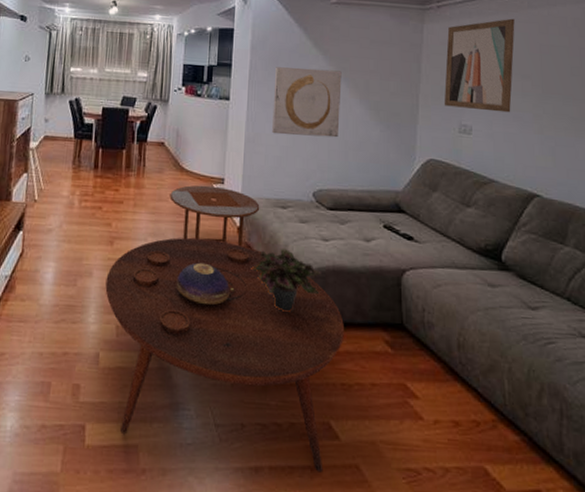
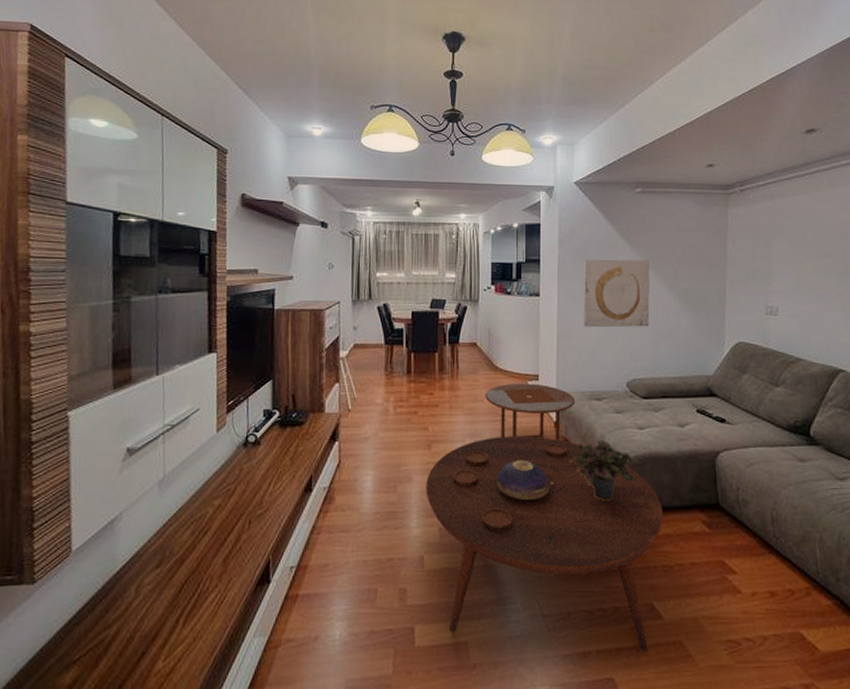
wall art: present [444,18,515,113] -> none [750,198,816,292]

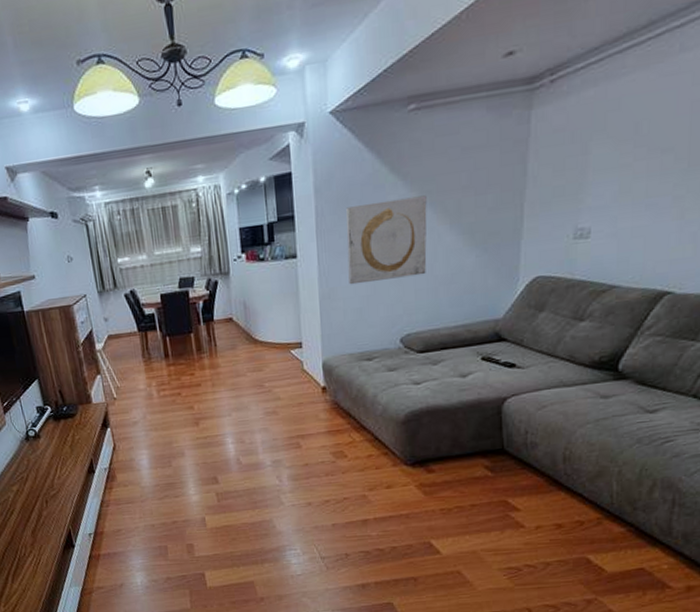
coffee table: present [426,435,664,652] -> none [198,403,443,581]
side table: present [485,383,575,441] -> none [247,351,344,409]
decorative bowl: present [496,459,551,500] -> none [266,426,322,463]
potted plant: present [569,440,639,501] -> none [340,399,415,457]

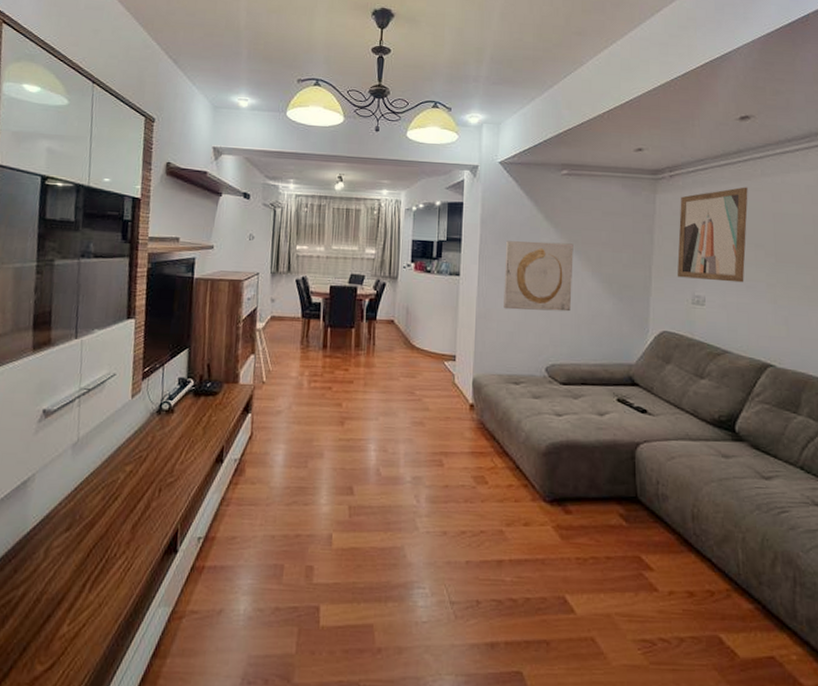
wall art: none [555,73,659,211] -> present [677,187,748,283]

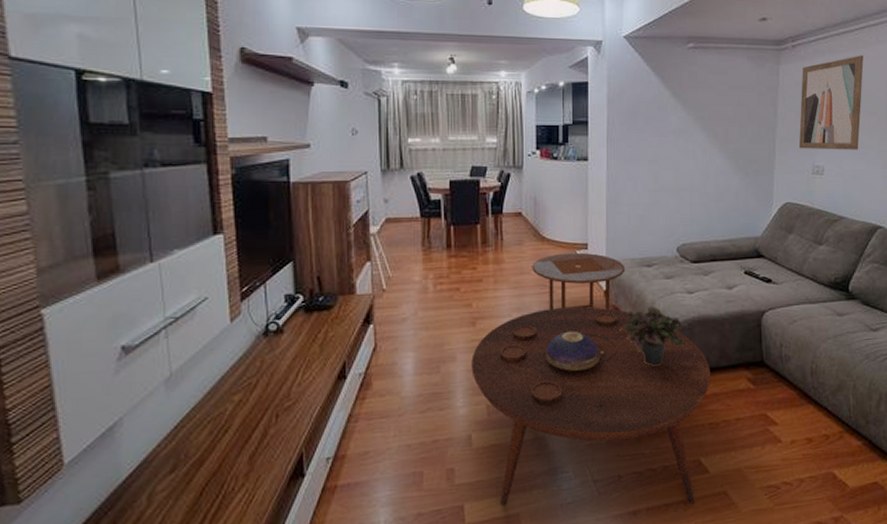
coffee table: none [337,416,580,646] -> present [471,306,711,506]
side table: none [400,362,492,424] -> present [532,252,626,310]
decorative bowl: none [408,441,464,483] -> present [545,331,601,371]
potted plant: none [484,425,555,488] -> present [620,306,688,366]
wall art: present [504,241,573,312] -> none [633,120,701,192]

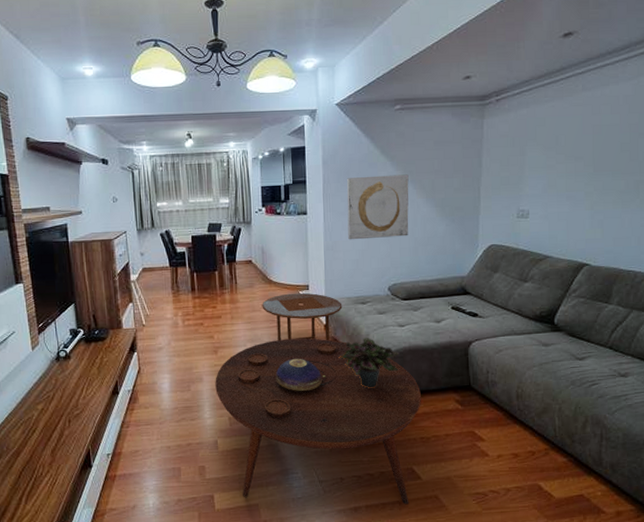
wall art: none [633,120,701,192] -> present [347,174,409,240]
wall art: present [798,55,864,150] -> none [503,103,570,195]

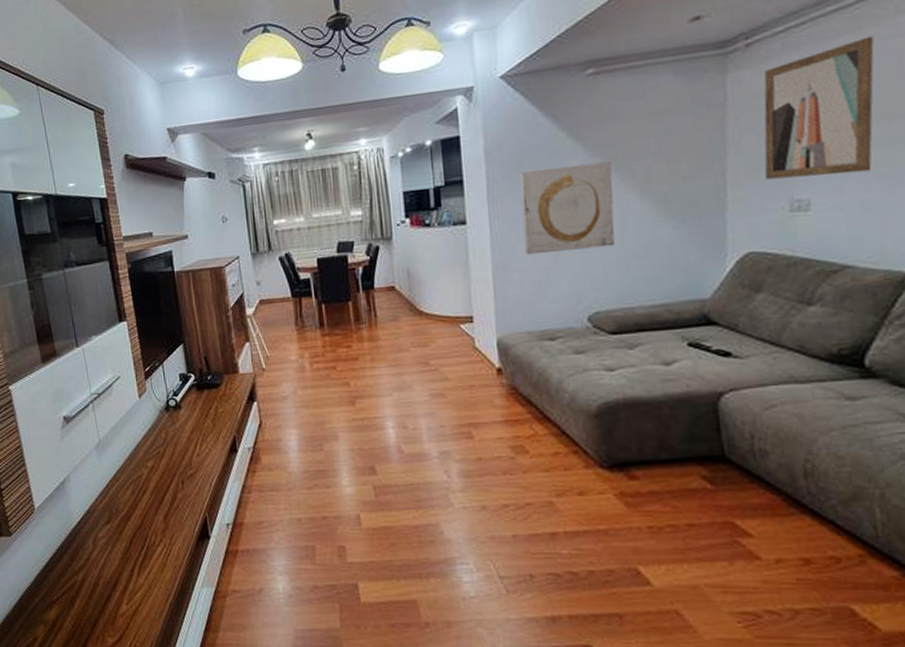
coffee table: present [215,337,422,505] -> none [353,385,648,620]
side table: present [262,292,343,341] -> none [410,326,522,390]
decorative bowl: present [275,358,323,391] -> none [432,412,498,455]
potted plant: present [339,338,400,388] -> none [519,386,610,455]
wall art: none [503,103,570,195] -> present [764,36,874,180]

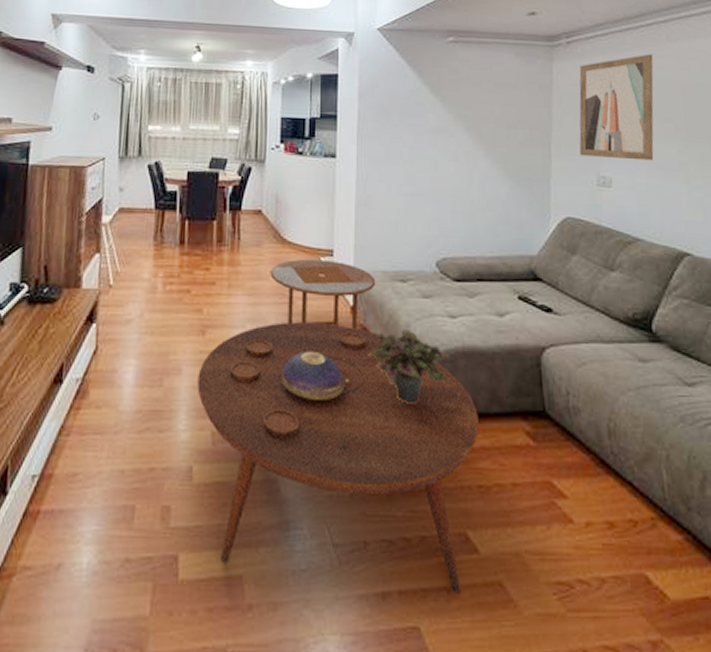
coffee table: none [353,385,648,620] -> present [197,321,480,594]
side table: none [410,326,522,390] -> present [270,258,376,330]
decorative bowl: none [432,412,498,455] -> present [281,351,346,400]
potted plant: none [519,386,610,455] -> present [368,330,450,404]
wall art: present [520,161,615,255] -> none [386,117,464,197]

